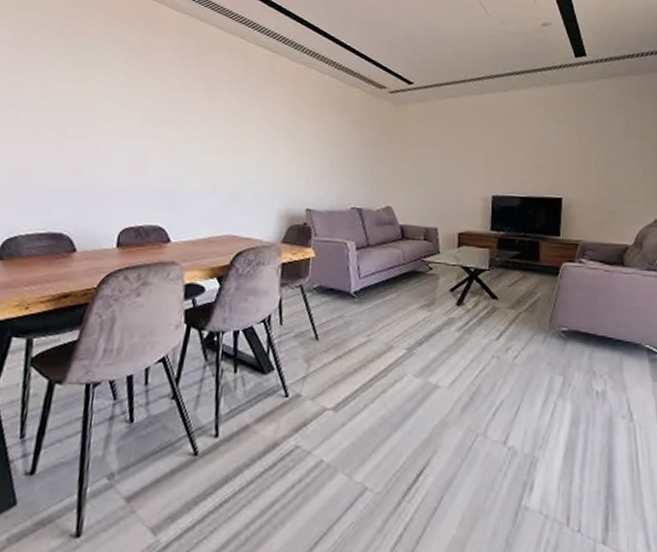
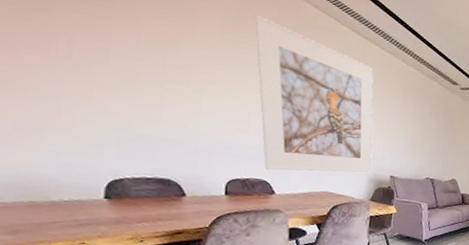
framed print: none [158,46,284,214] -> present [254,15,374,173]

